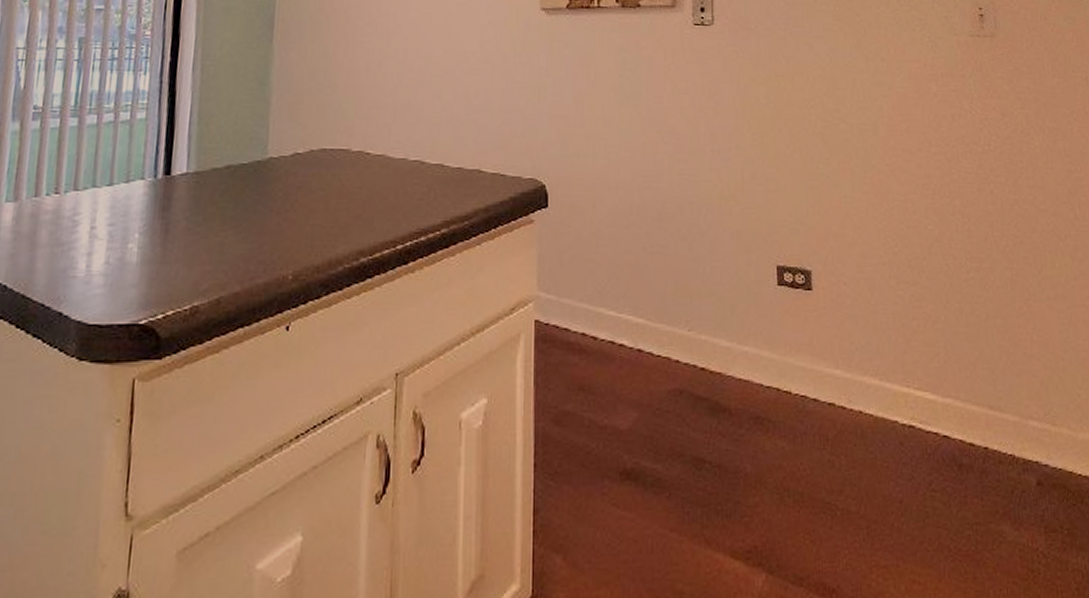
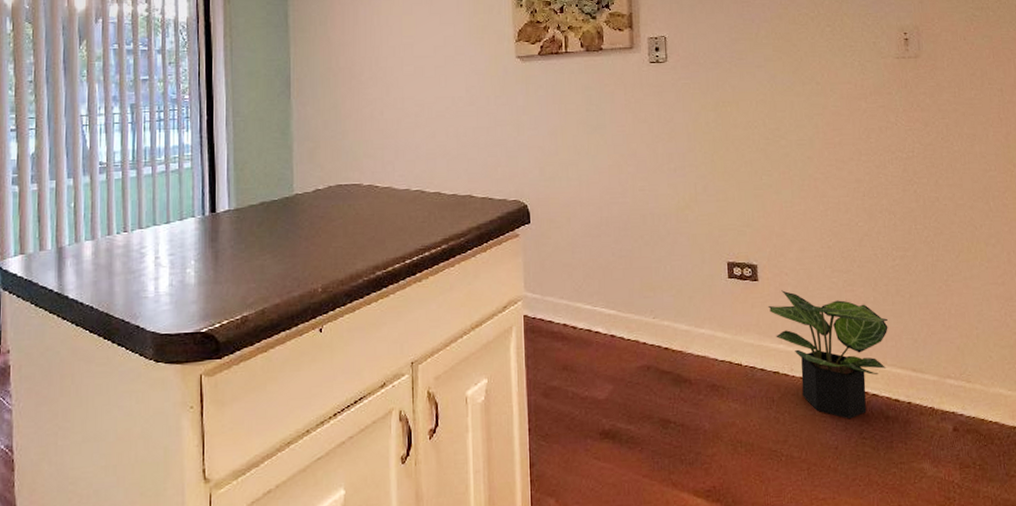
potted plant: none [823,303,962,466] -> present [768,290,888,419]

